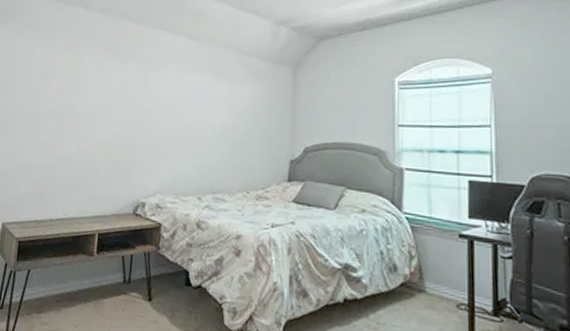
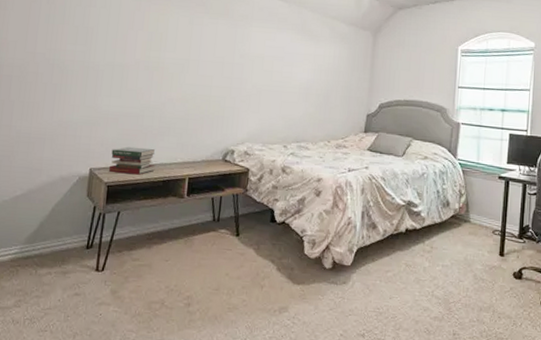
books: none [21,199,65,230] -> present [109,146,155,175]

